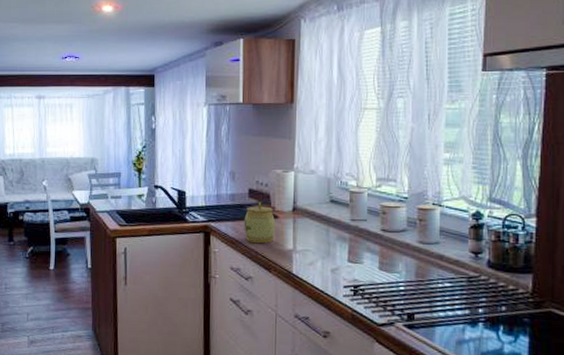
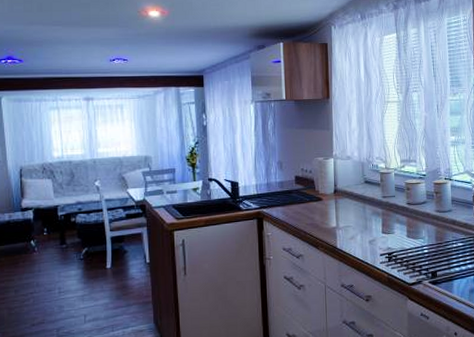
jar: present [244,201,276,244] -> none [292,186,321,225]

